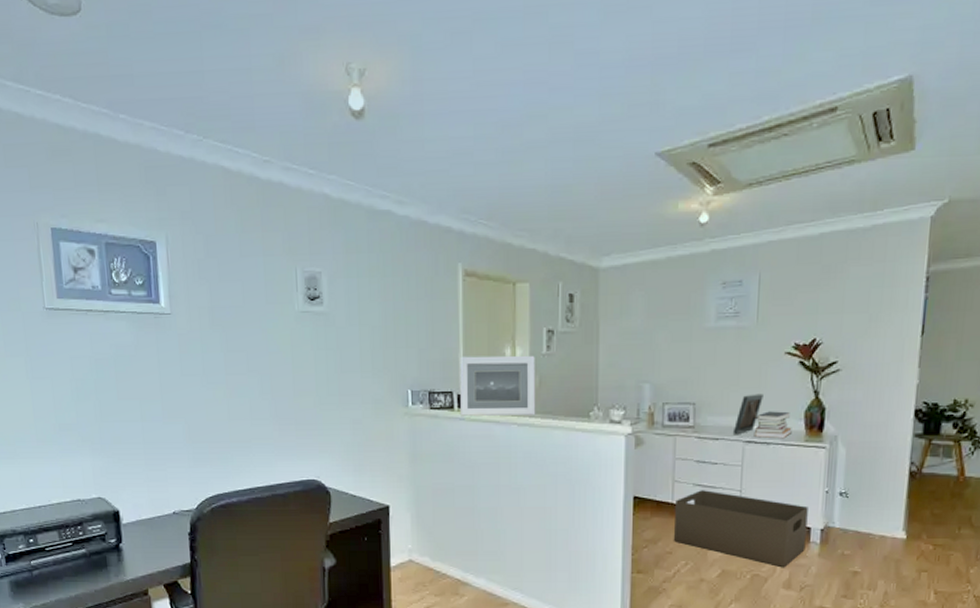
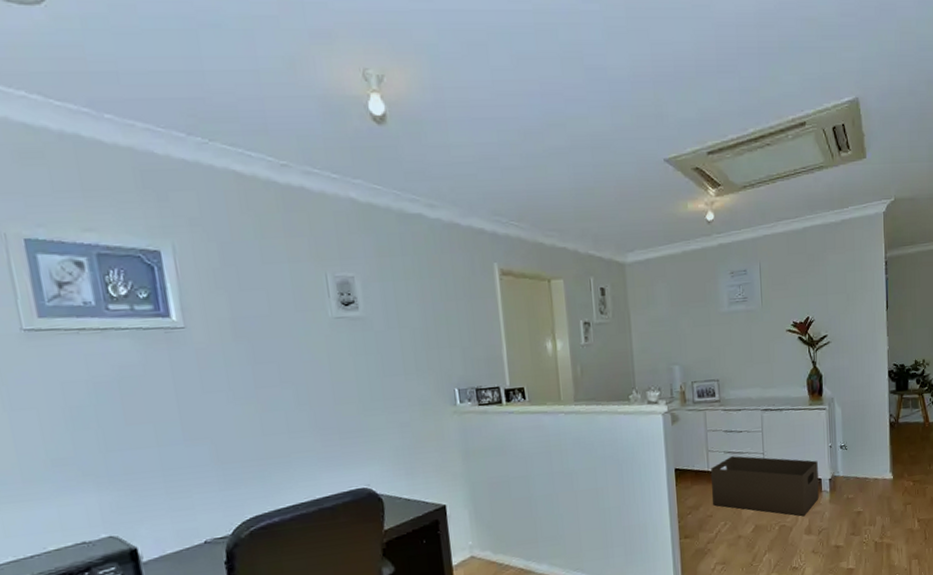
picture frame: present [460,355,536,417] -> none [503,347,581,410]
picture frame: present [732,393,763,435] -> none [752,367,773,405]
books: present [753,411,792,439] -> none [769,381,799,406]

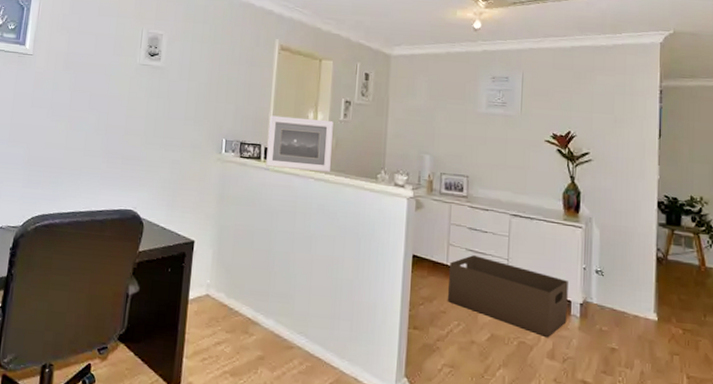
picture frame: none [503,347,581,410] -> present [266,115,333,173]

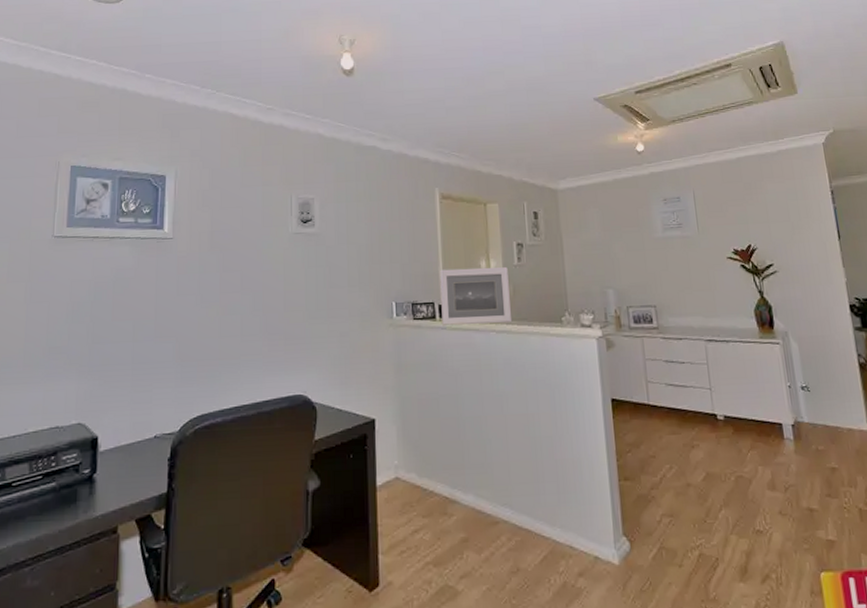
storage basket: present [448,255,568,338] -> none [651,389,781,468]

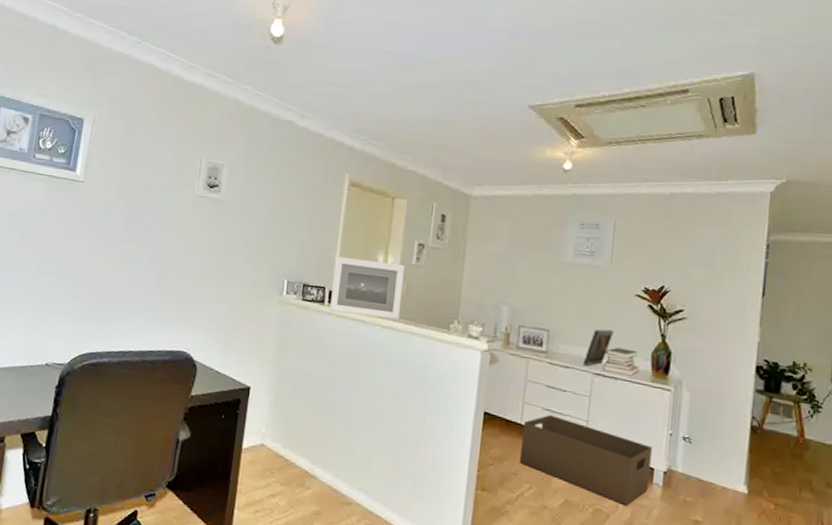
storage basket: none [651,389,781,468] -> present [520,415,652,507]
picture frame: none [693,295,716,335] -> present [582,329,614,366]
books: none [712,310,747,337] -> present [602,347,639,376]

